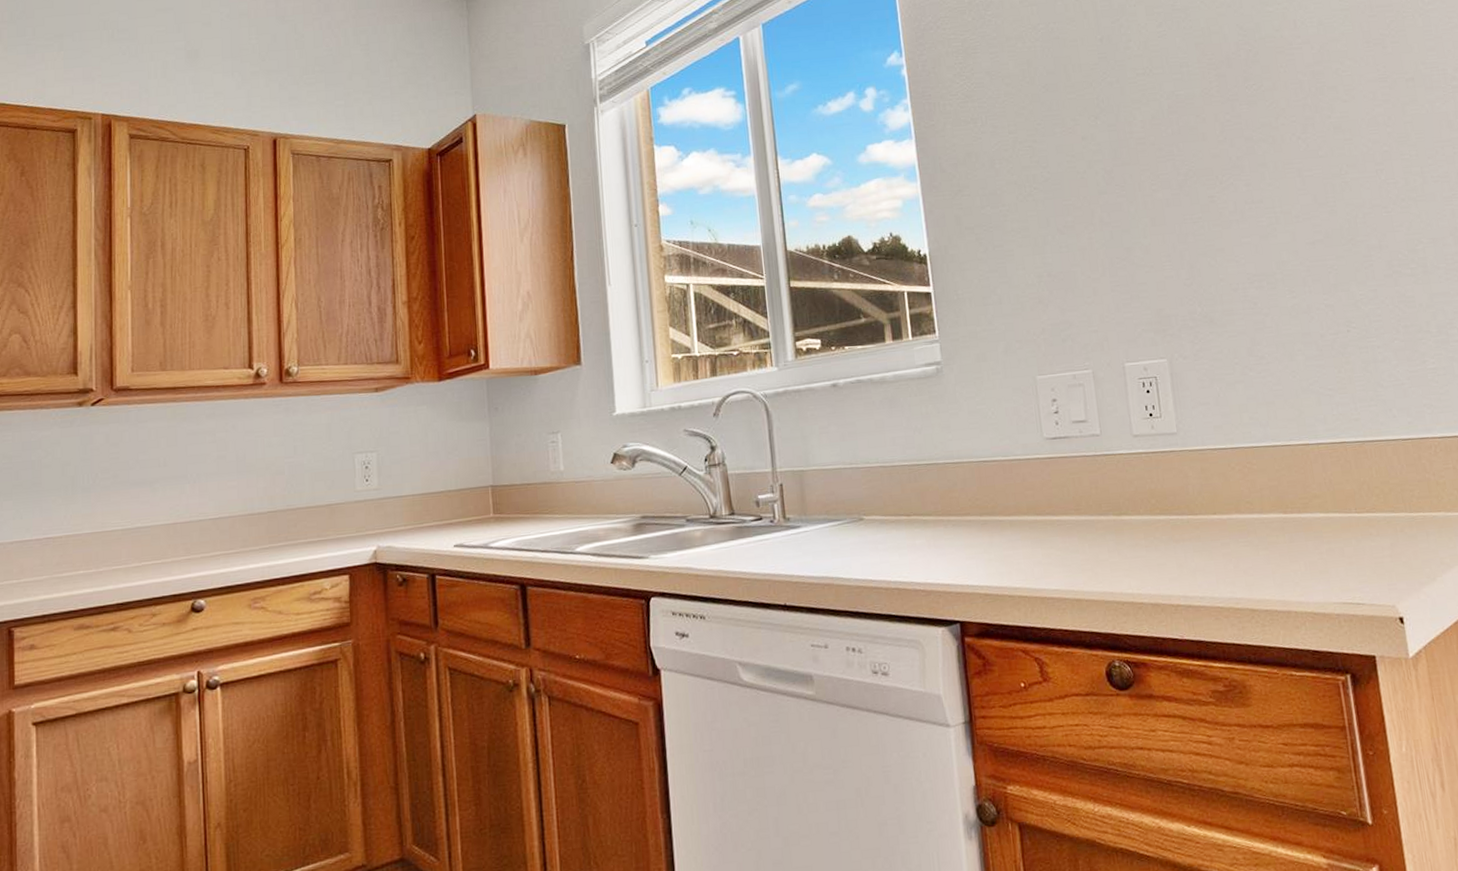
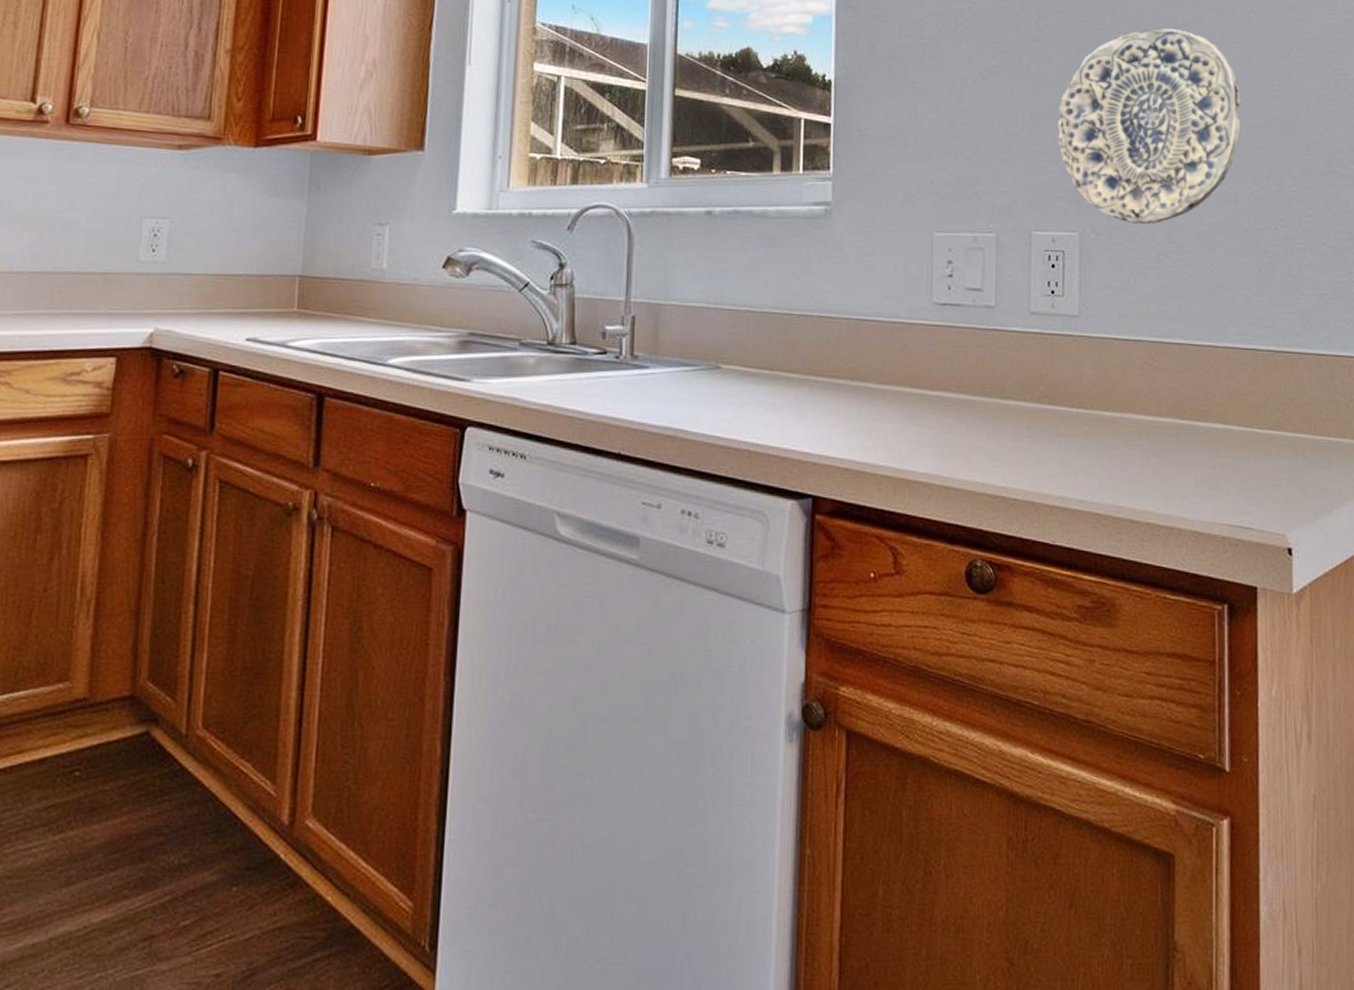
decorative plate: none [1134,164,1304,344] -> present [1058,28,1241,224]

